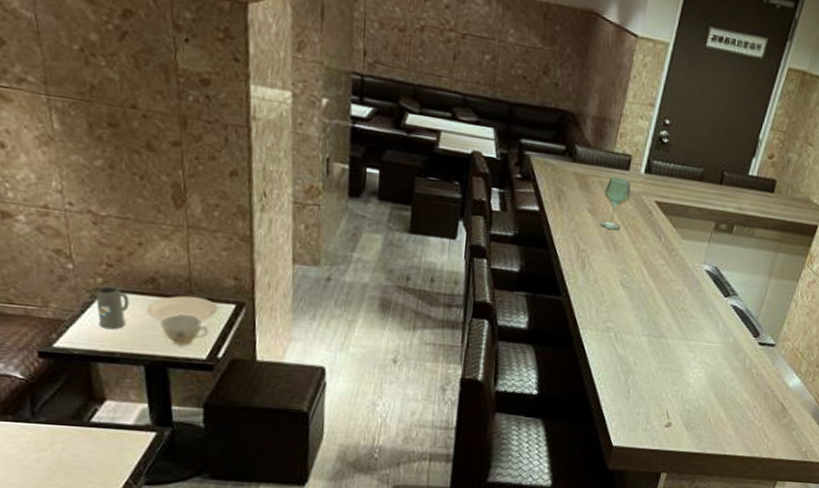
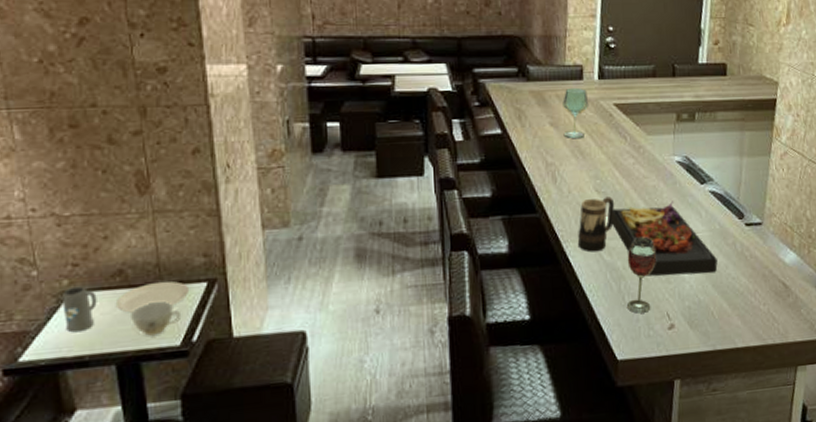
beer mug: none [594,290,638,344] -> present [577,197,615,252]
food platter: none [631,305,725,384] -> present [612,201,718,276]
wineglass: none [631,336,669,408] -> present [627,236,657,314]

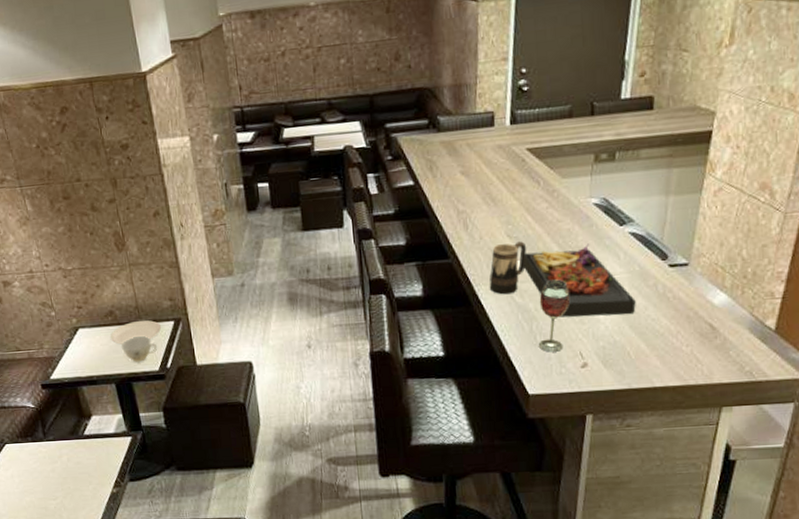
beer mug: present [63,286,97,333] -> none [73,323,98,359]
wine glass: present [562,87,589,139] -> none [473,135,501,187]

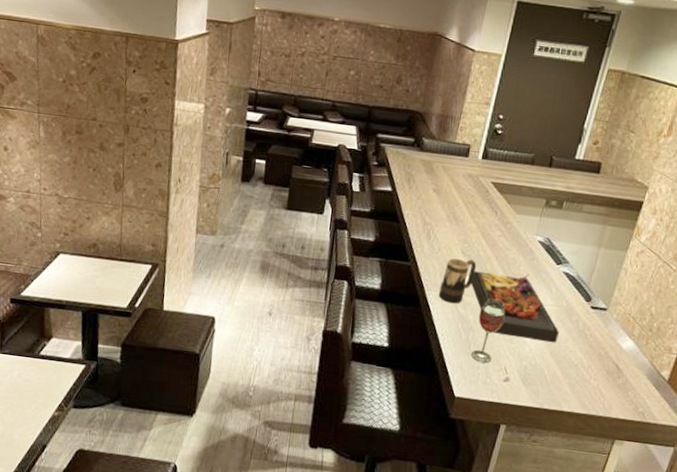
plate: present [110,320,162,345] -> none [88,258,139,278]
teacup: present [121,335,157,362] -> none [96,271,130,297]

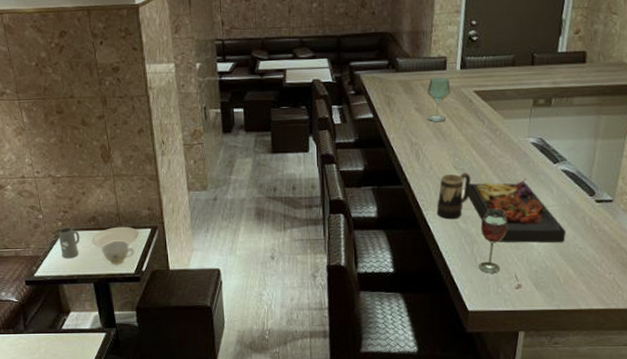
beer mug: none [53,249,77,283] -> present [58,227,80,259]
plate: none [88,258,139,278] -> present [91,226,140,248]
teacup: none [96,271,130,297] -> present [101,240,134,265]
wine glass: none [443,162,471,207] -> present [427,77,451,122]

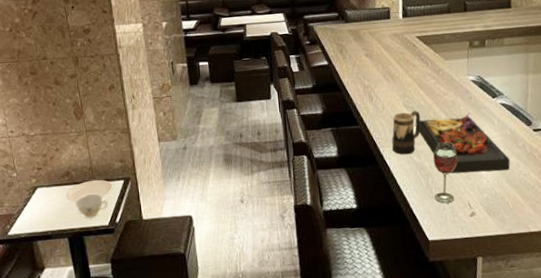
beer mug: present [58,227,80,259] -> none [32,183,54,215]
wine glass: present [427,77,451,122] -> none [374,25,396,66]

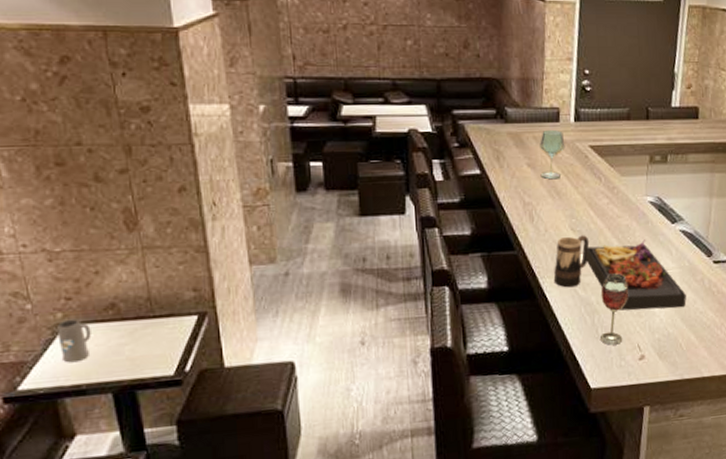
beer mug: none [32,183,54,215] -> present [57,319,91,363]
plate: present [65,179,113,202] -> none [109,314,181,345]
teacup: present [75,193,107,218] -> none [123,333,173,366]
wine glass: none [374,25,396,66] -> present [540,129,565,180]

